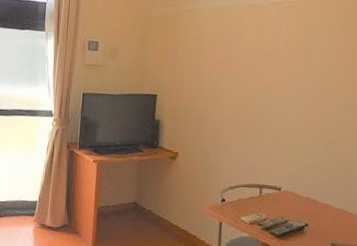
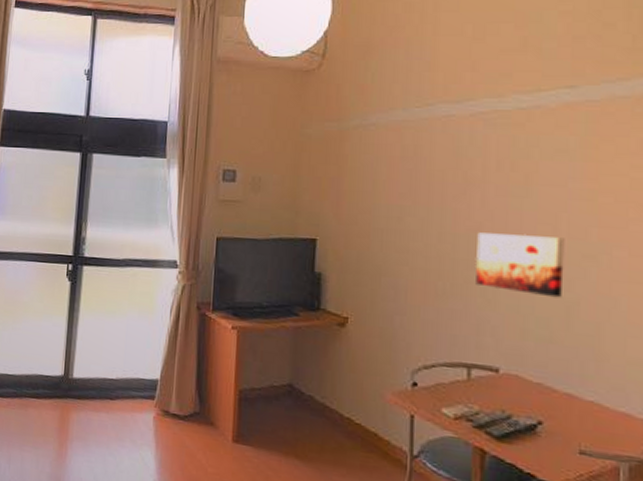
wall art: none [267,90,329,138] -> present [474,232,565,298]

